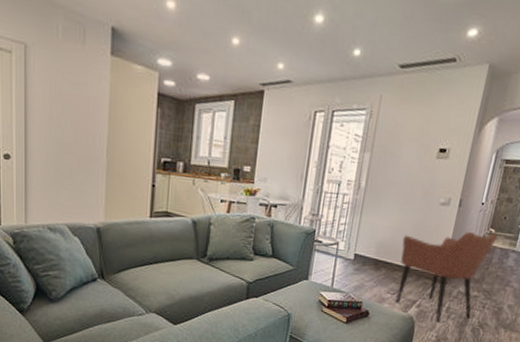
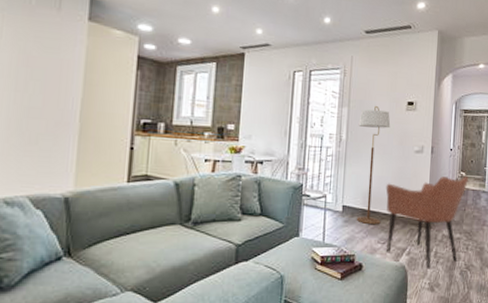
floor lamp: none [367,151,417,276] -> present [356,105,391,225]

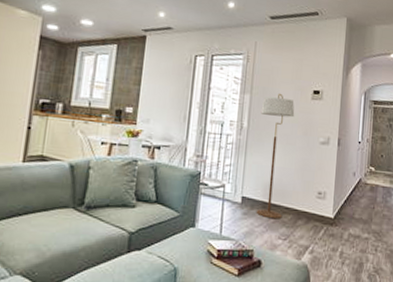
armchair: present [385,176,468,269] -> none [287,171,378,271]

